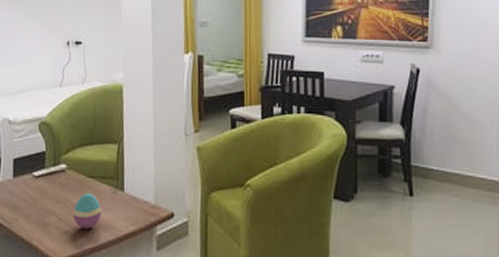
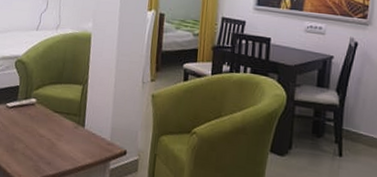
decorative egg: present [73,192,101,229] -> none [38,125,64,158]

